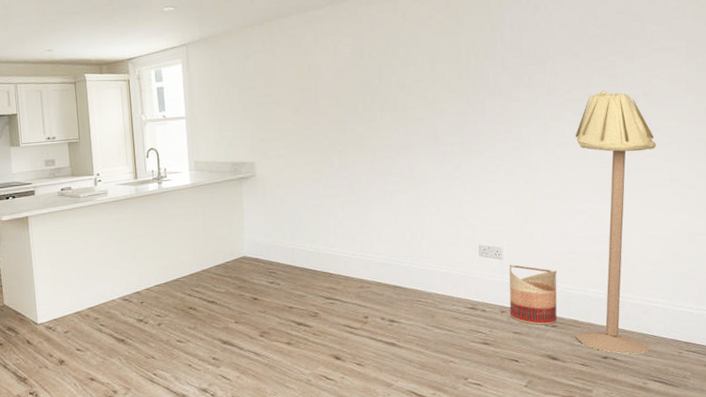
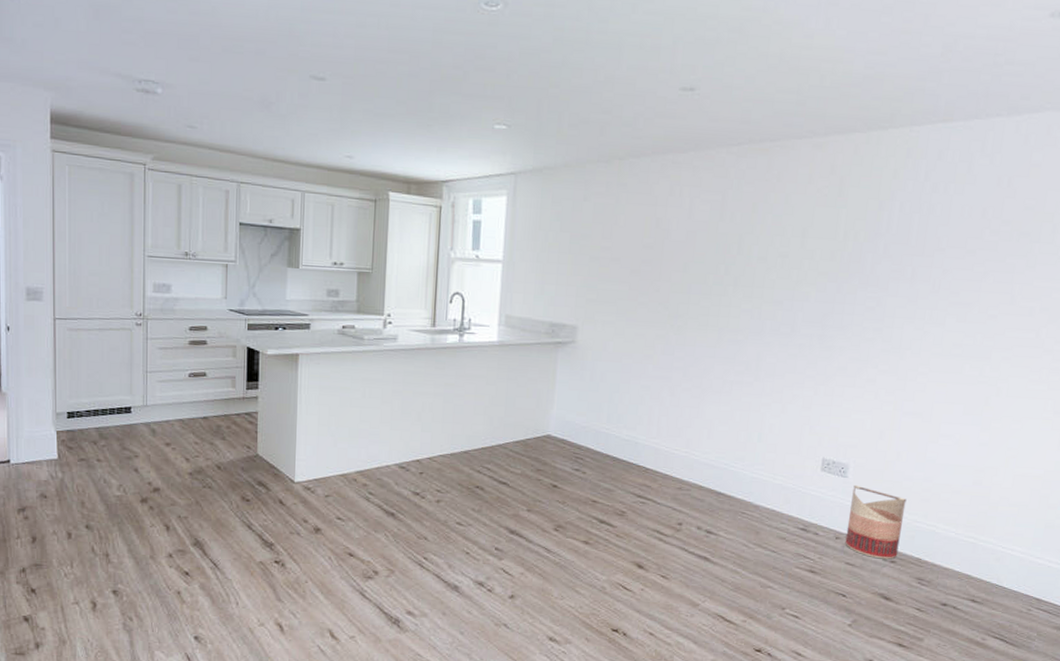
floor lamp: present [575,90,657,354] -> none [915,297,1045,605]

